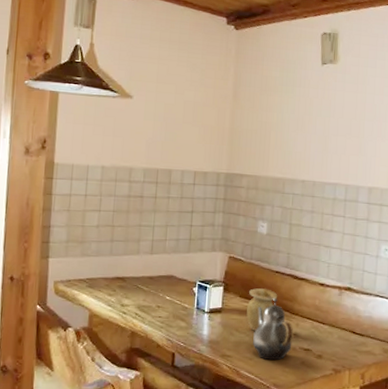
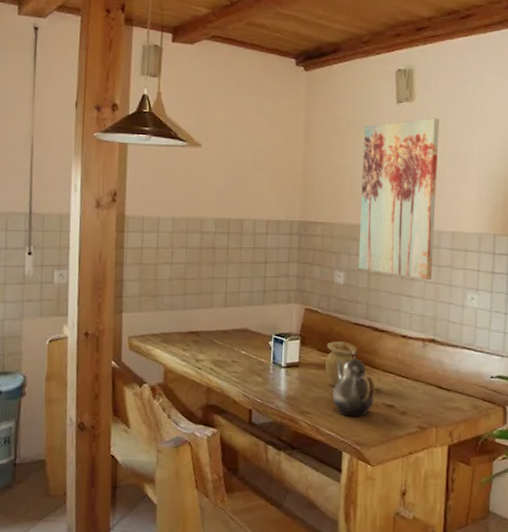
wall art: none [280,80,361,232] -> present [358,118,440,280]

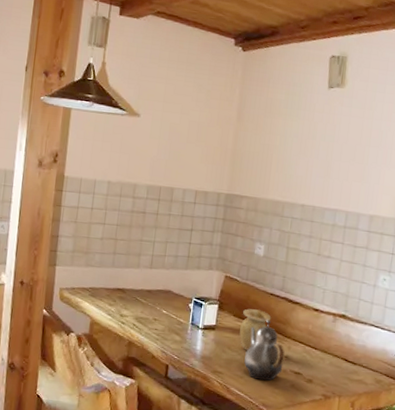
wall art: present [358,118,440,280] -> none [278,104,368,259]

